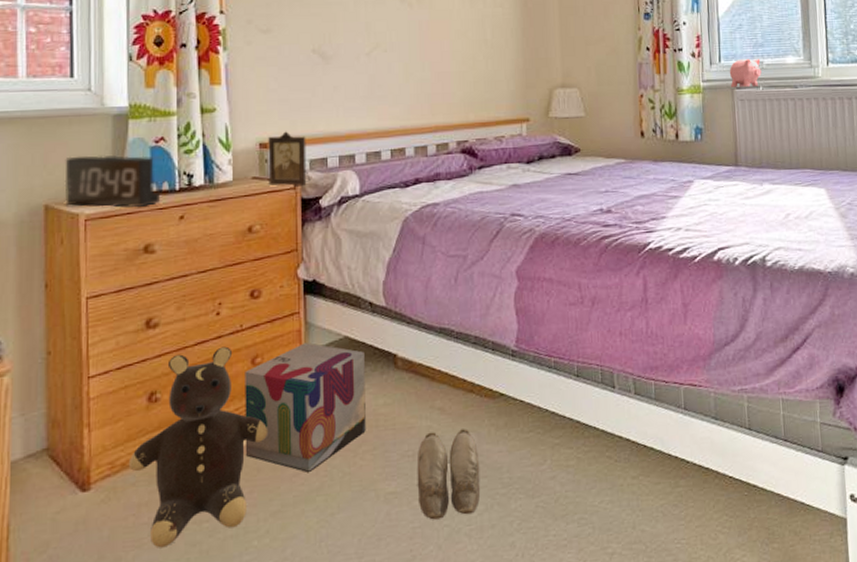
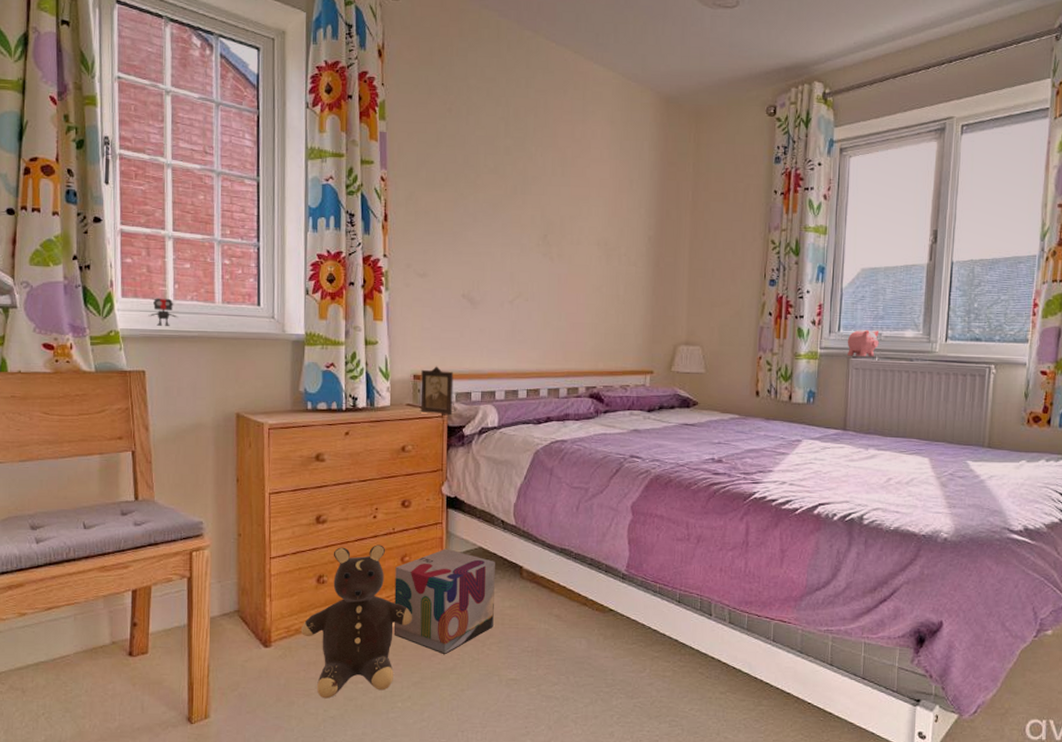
alarm clock: present [64,154,161,207] -> none [252,374,330,421]
slippers: present [417,429,481,520] -> none [534,634,588,706]

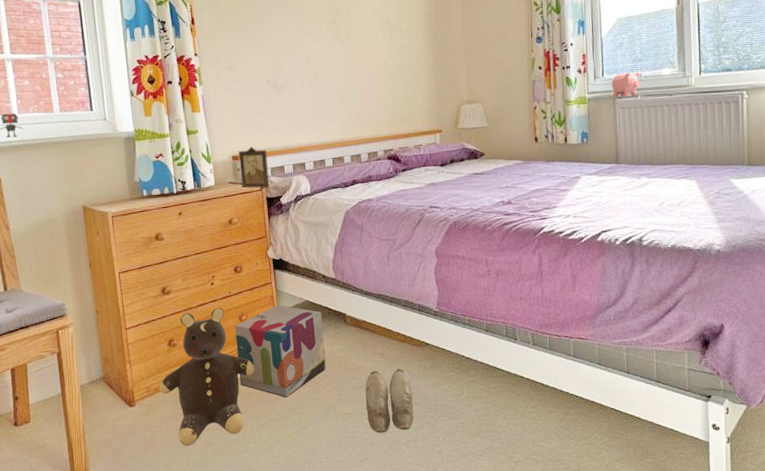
slippers: none [534,634,588,706] -> present [365,369,414,433]

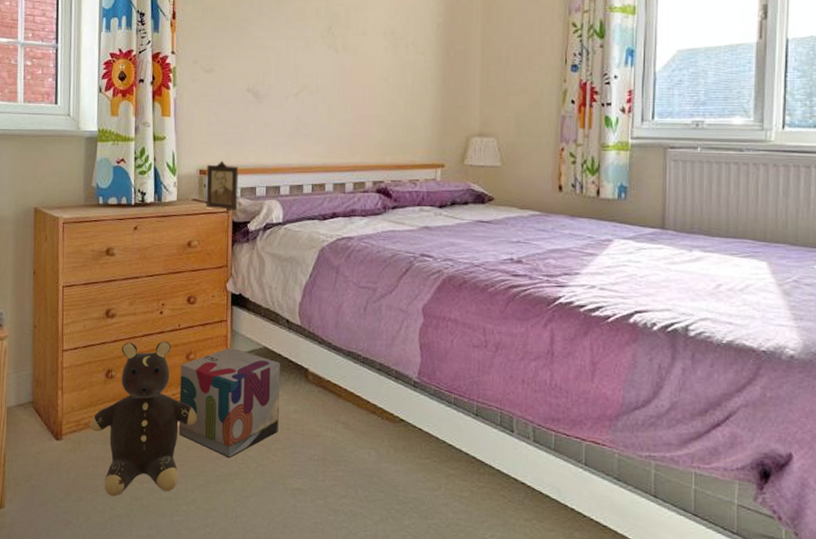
slippers: present [365,369,414,433] -> none [320,442,378,522]
piggy bank: present [611,72,640,98] -> none [663,116,701,147]

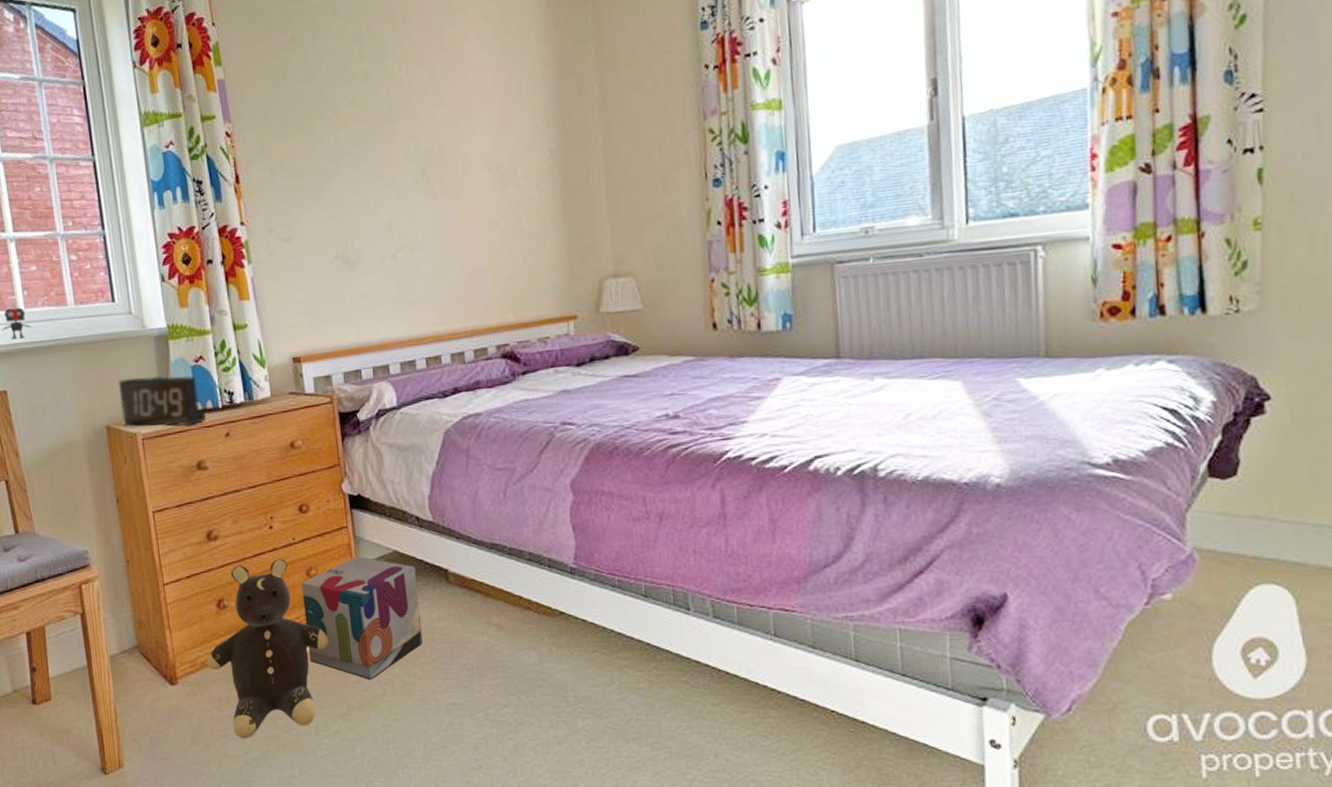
alarm clock: none [49,169,120,216] -> present [118,375,207,427]
photo frame: present [206,161,241,210] -> none [300,344,347,401]

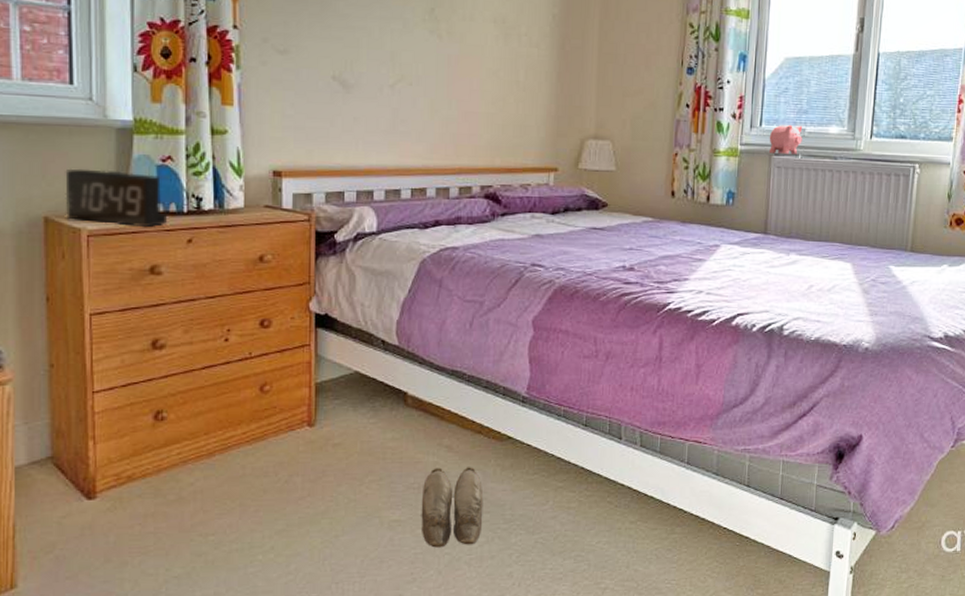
teddy bear: present [206,558,329,739] -> none [134,372,276,556]
letter cube: present [301,556,423,681] -> none [251,375,375,497]
slippers: none [476,646,545,733] -> present [421,467,484,548]
piggy bank: none [827,223,872,262] -> present [768,124,803,155]

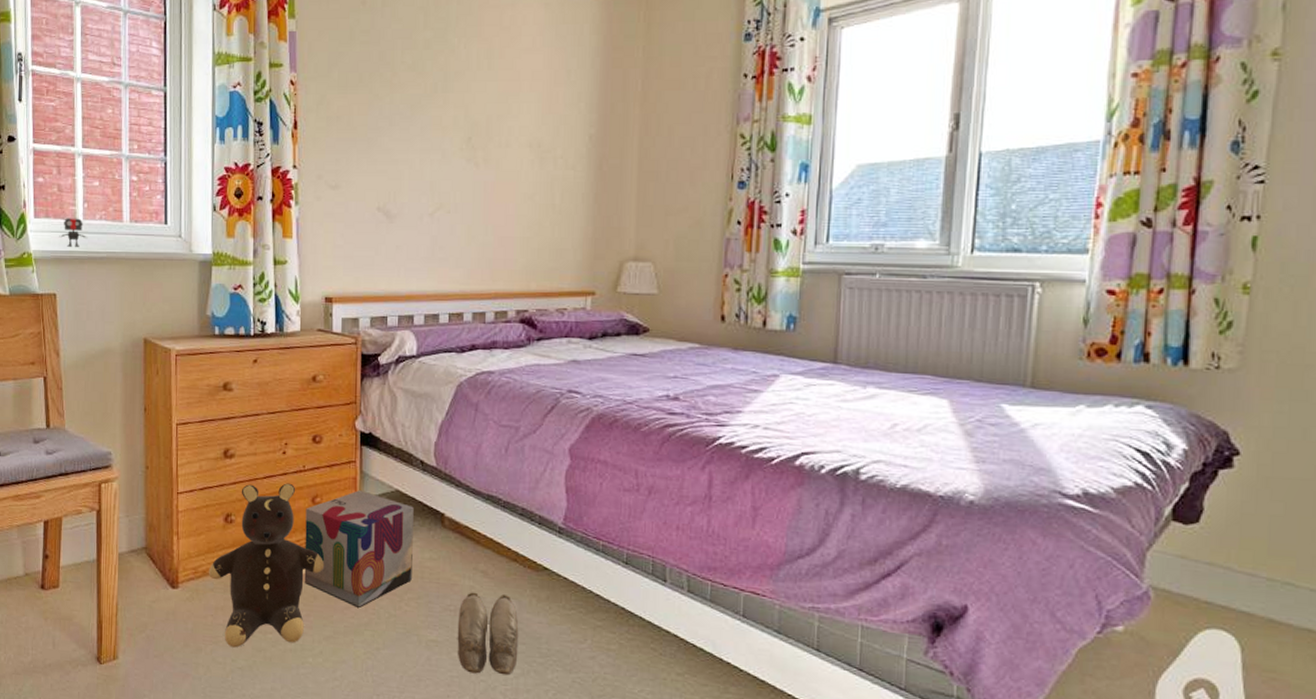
alarm clock: present [65,168,168,227] -> none [159,296,238,348]
teddy bear: none [134,372,276,556] -> present [208,483,325,648]
letter cube: none [251,375,375,497] -> present [304,490,414,609]
piggy bank: present [768,124,803,155] -> none [837,239,881,273]

